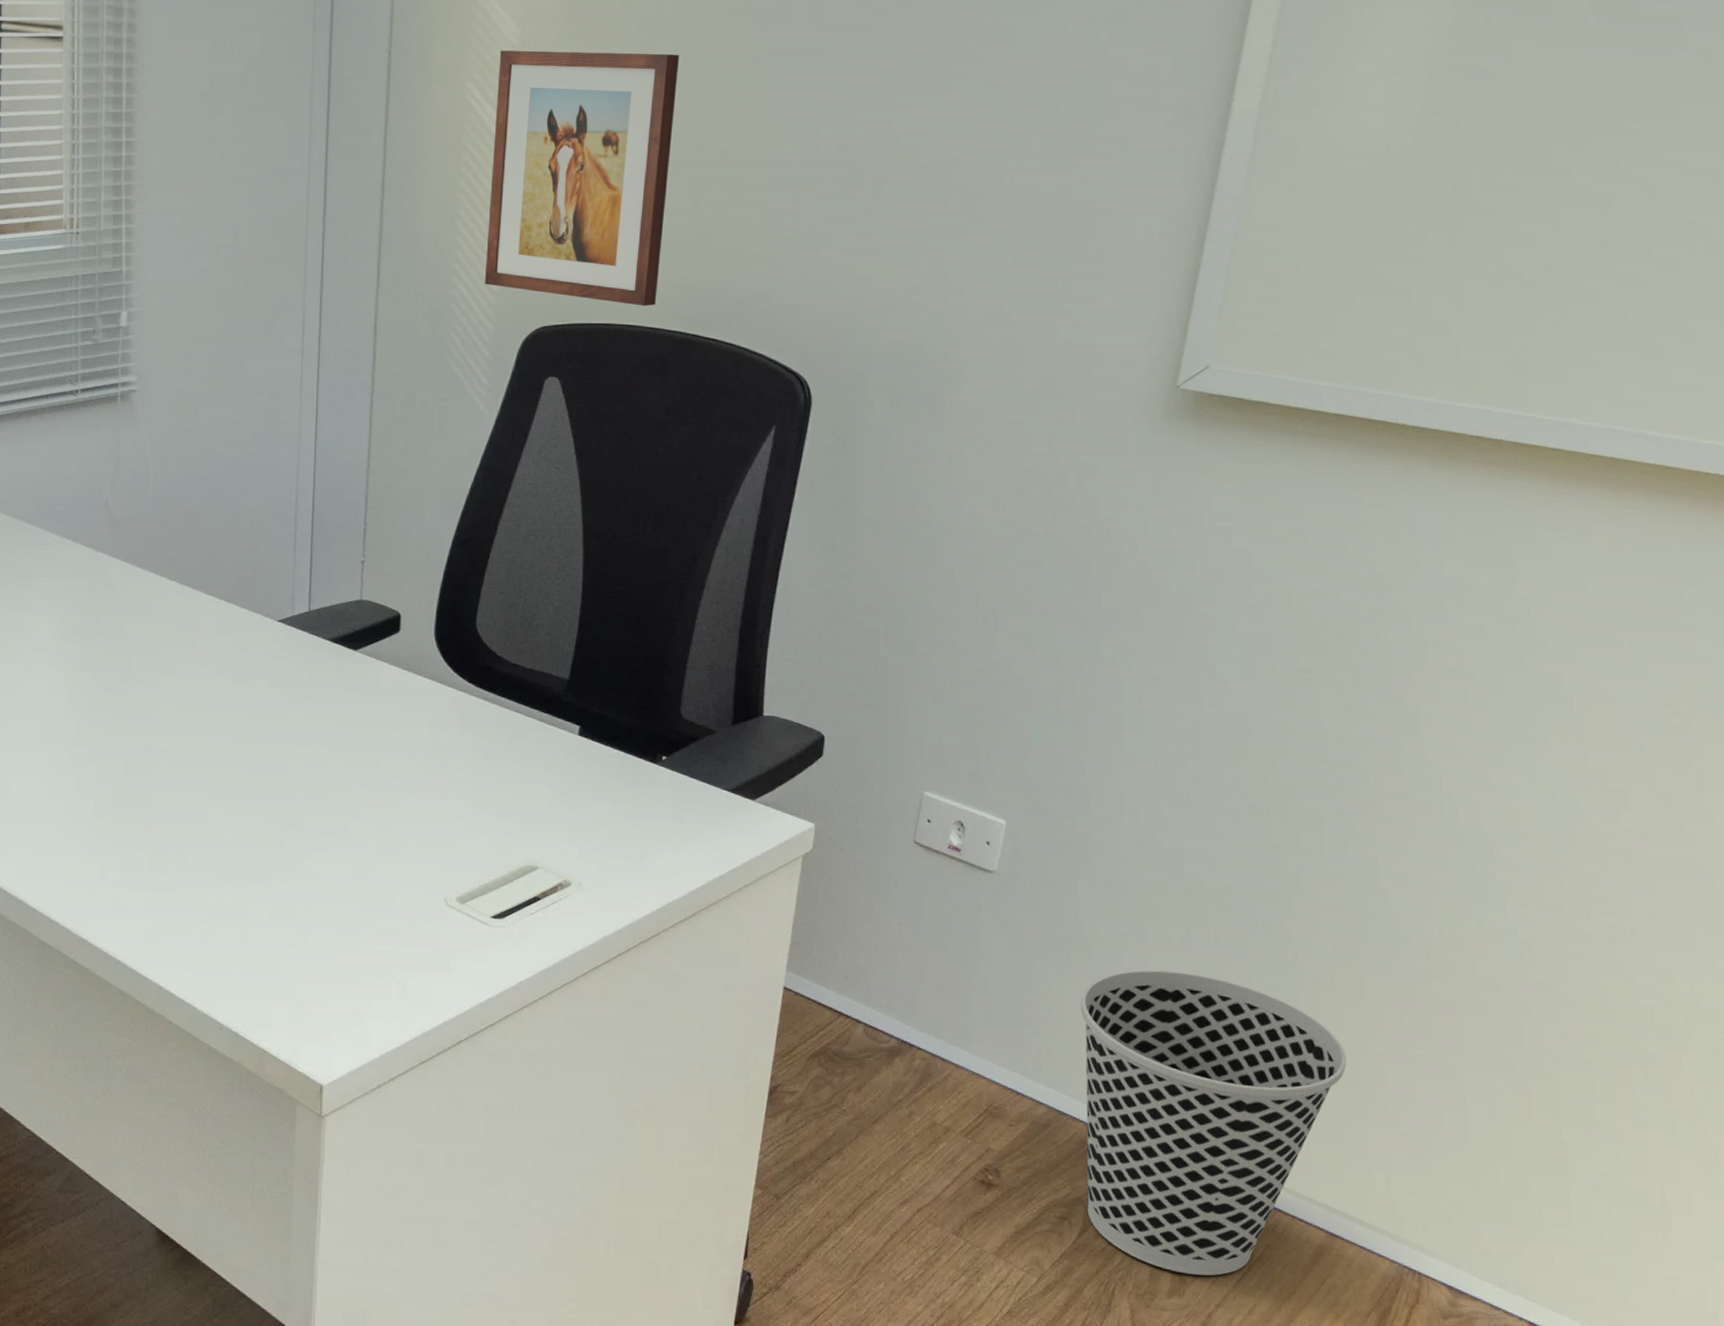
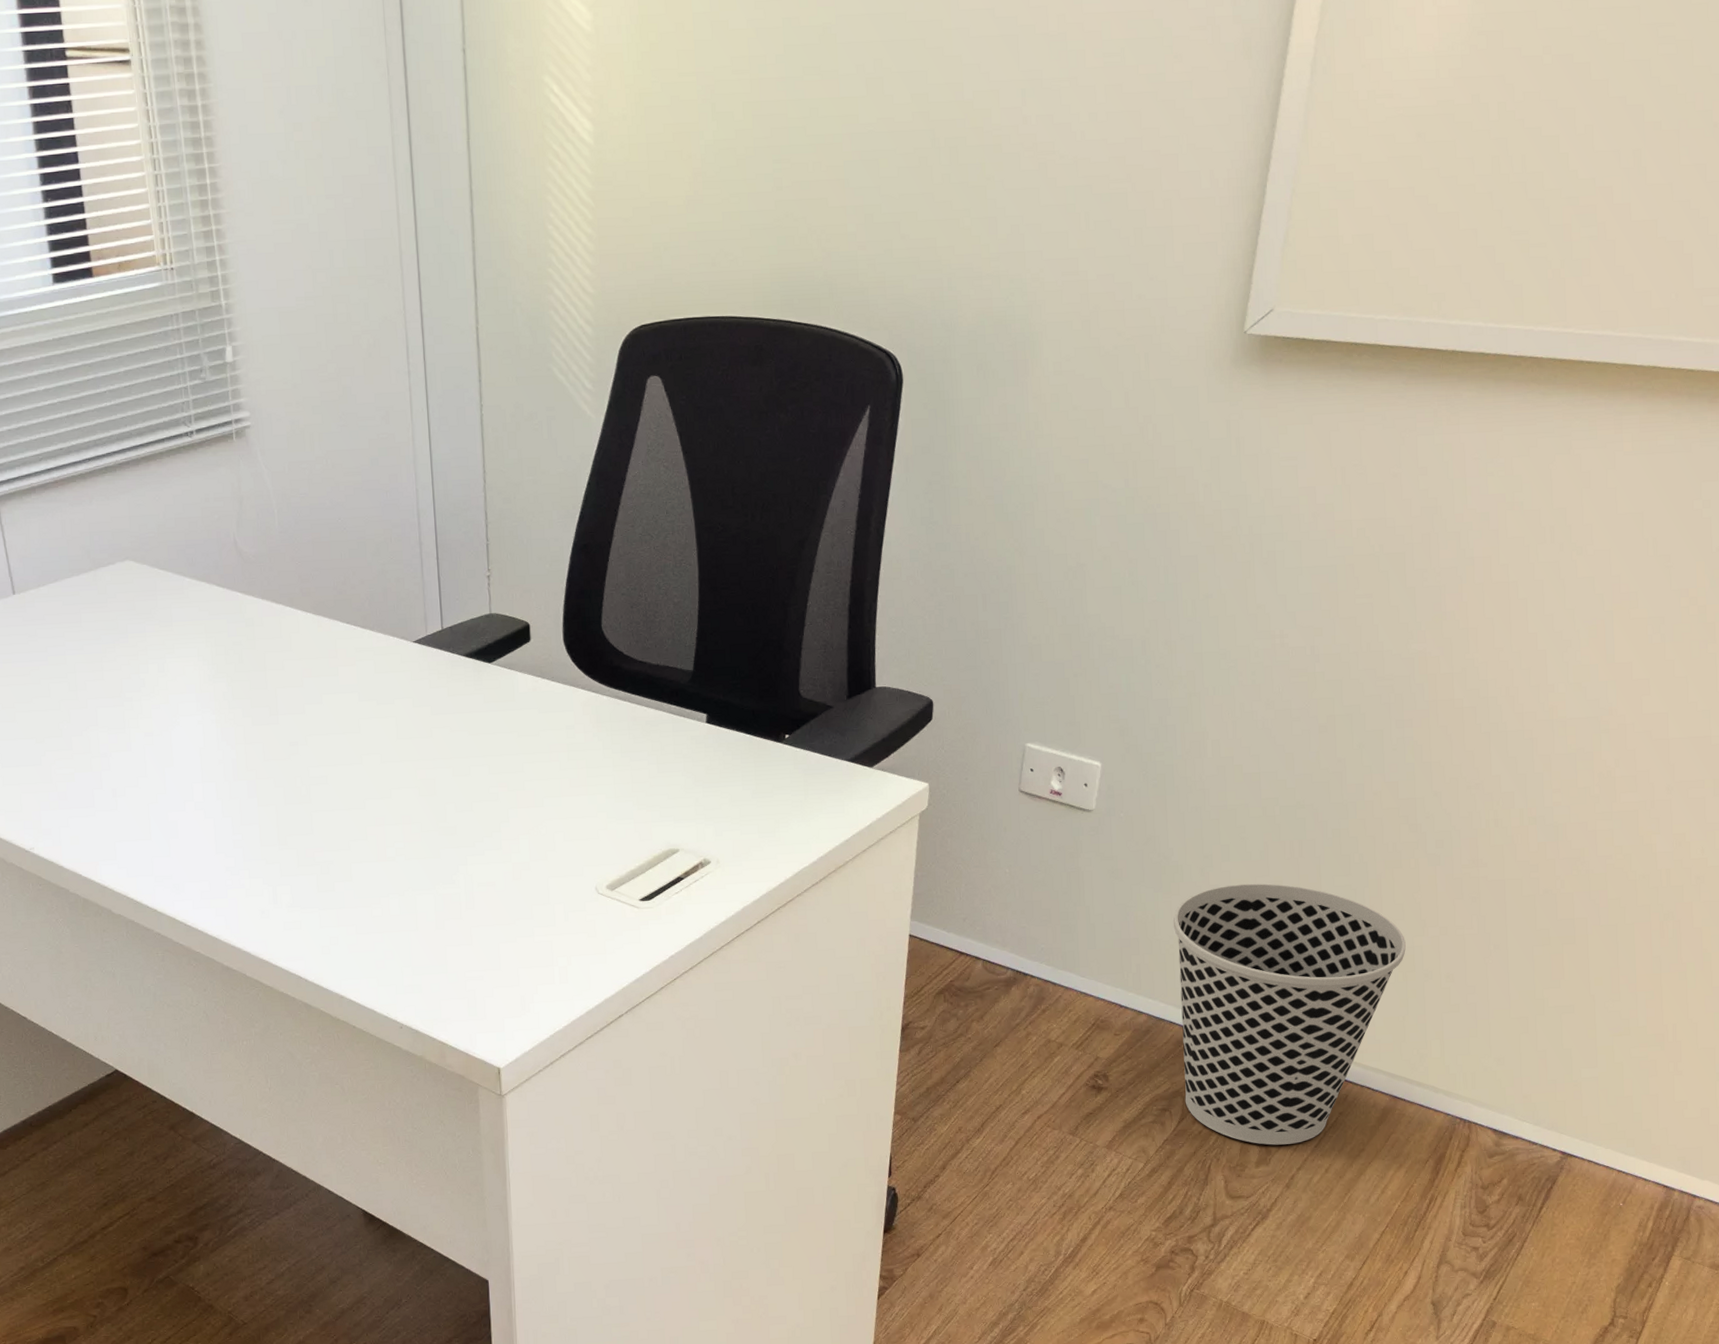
wall art: present [484,50,679,306] -> none [574,29,753,296]

